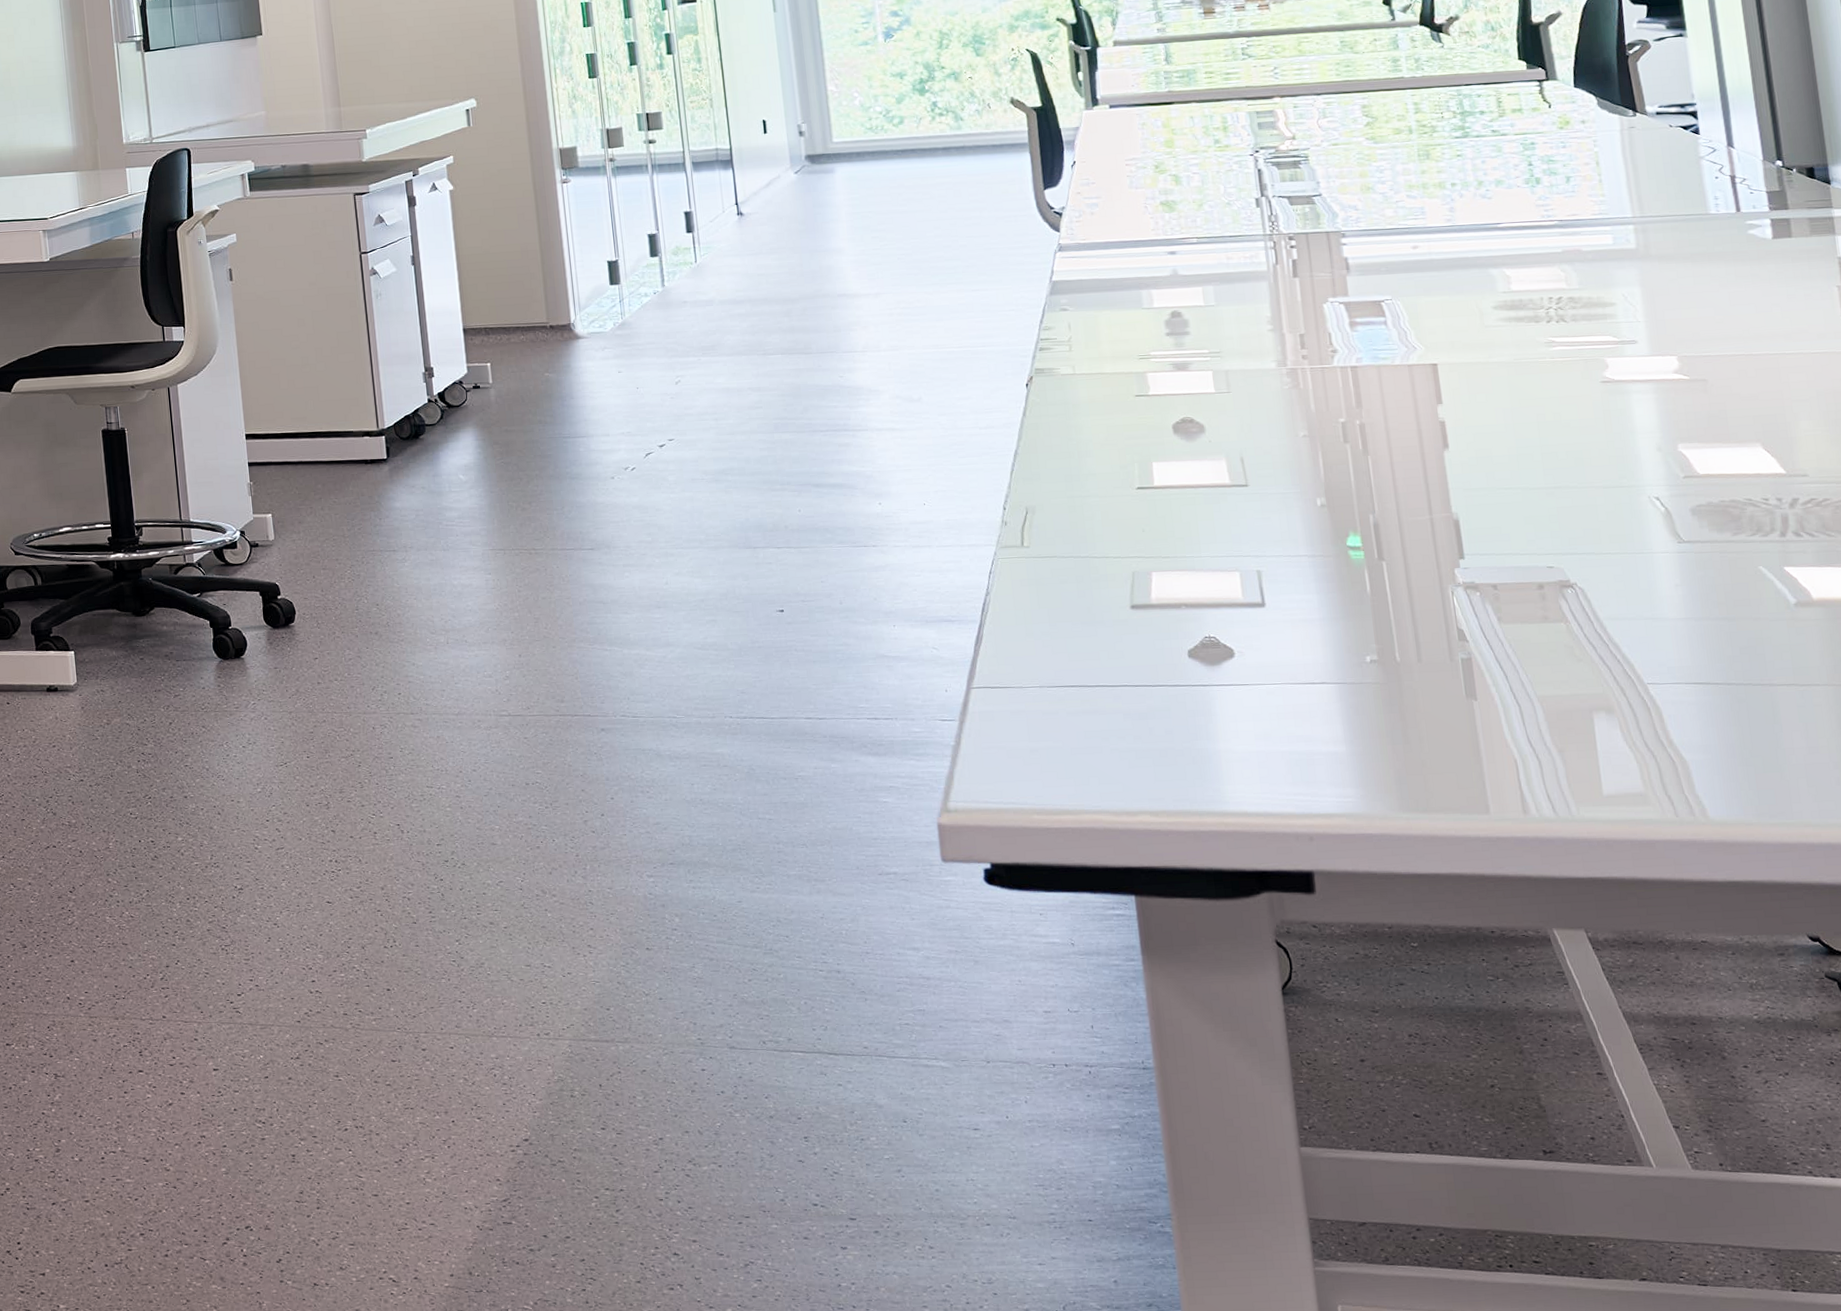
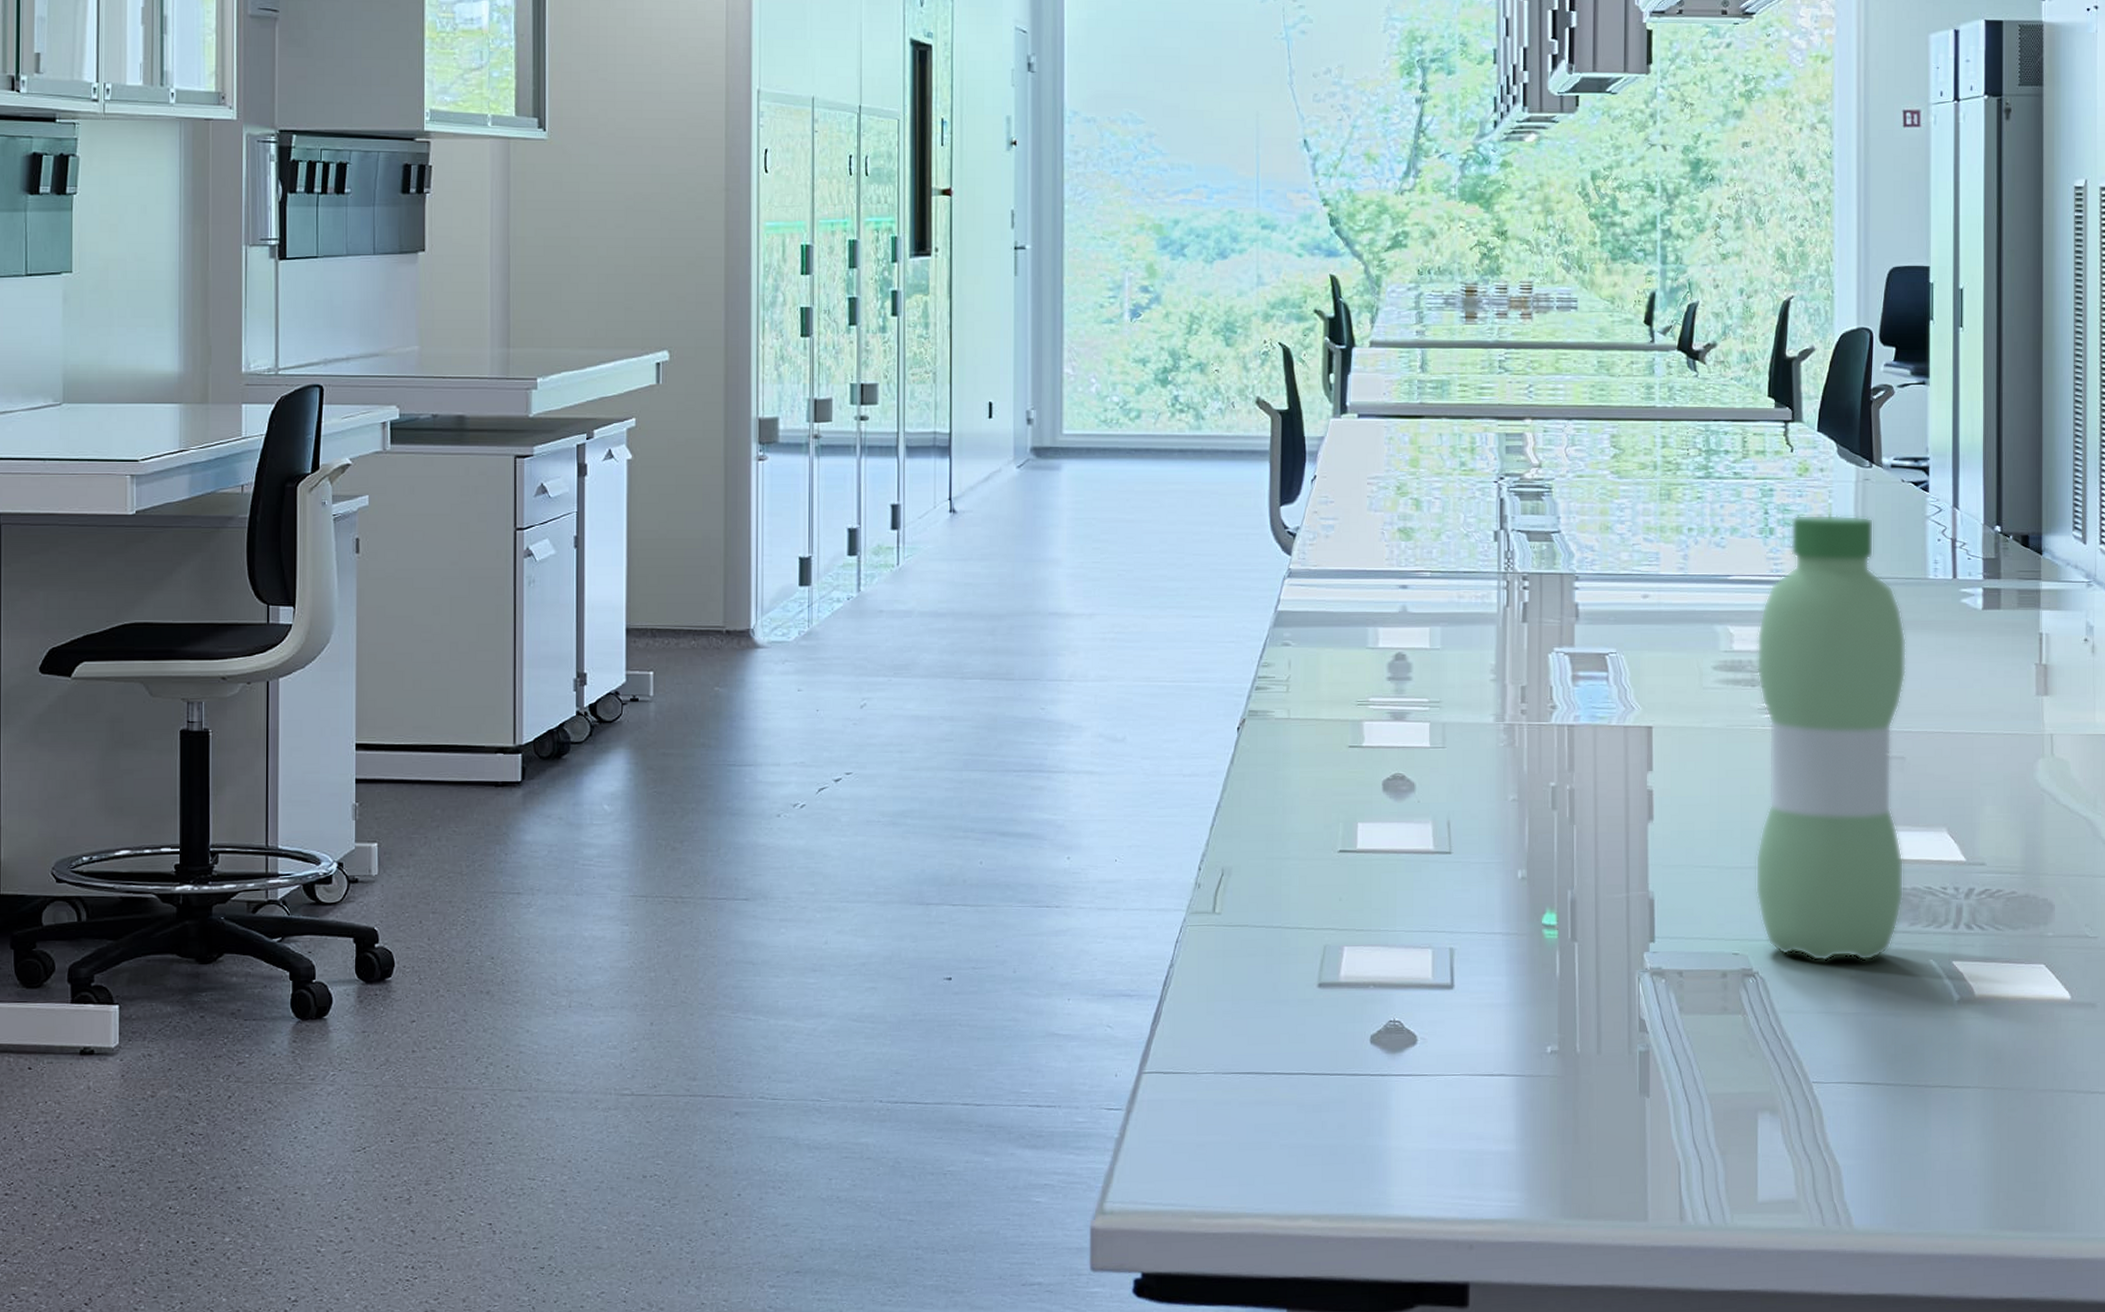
water bottle: none [1535,161,1723,572] -> present [1755,514,1906,962]

